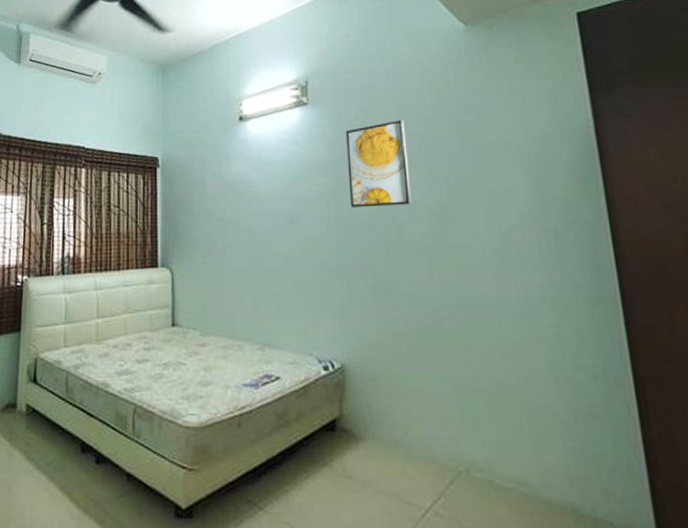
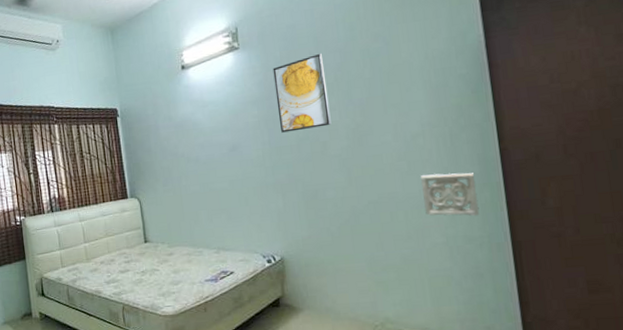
wall ornament: none [519,278,592,338] -> present [421,172,480,217]

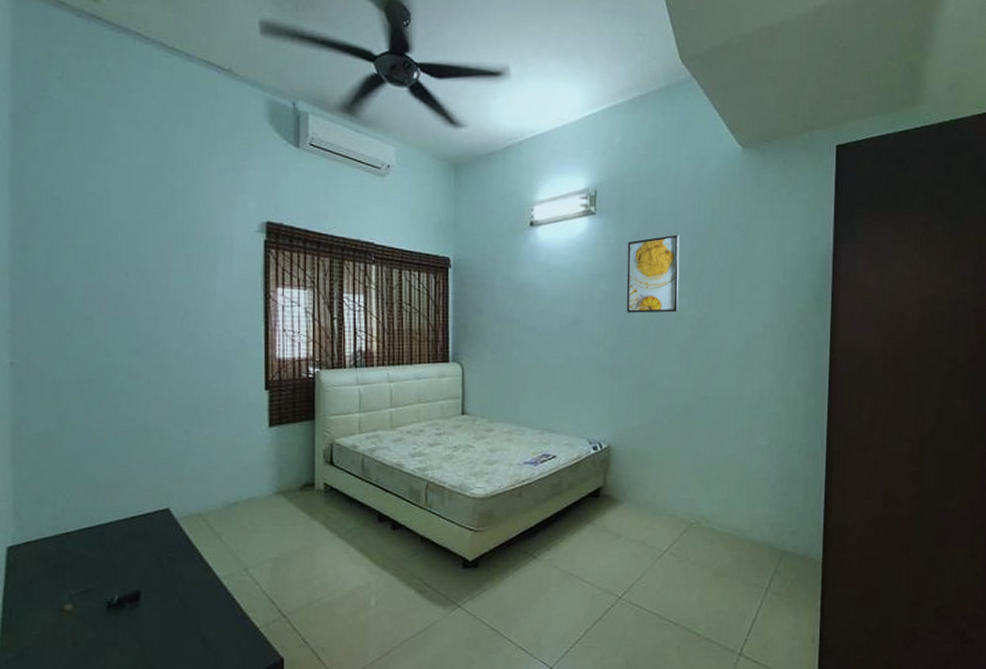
wall ornament: present [421,172,480,217] -> none [754,376,804,423]

